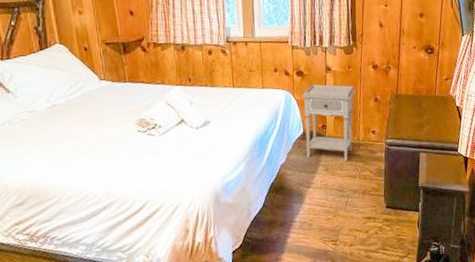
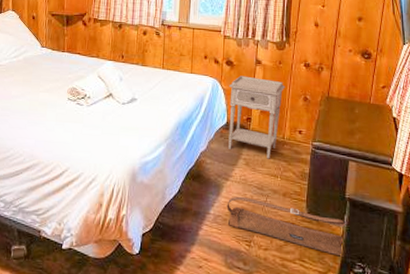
bag: none [311,200,421,240] -> present [227,196,346,257]

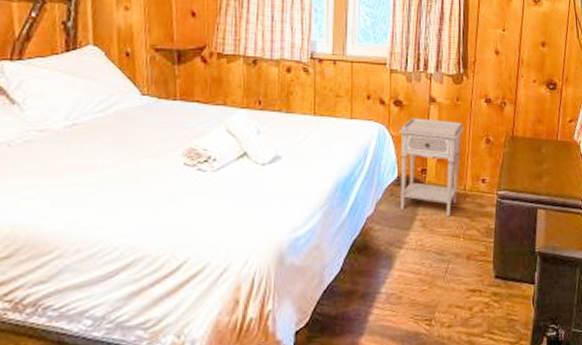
bag: present [227,196,346,257] -> none [401,266,537,321]

